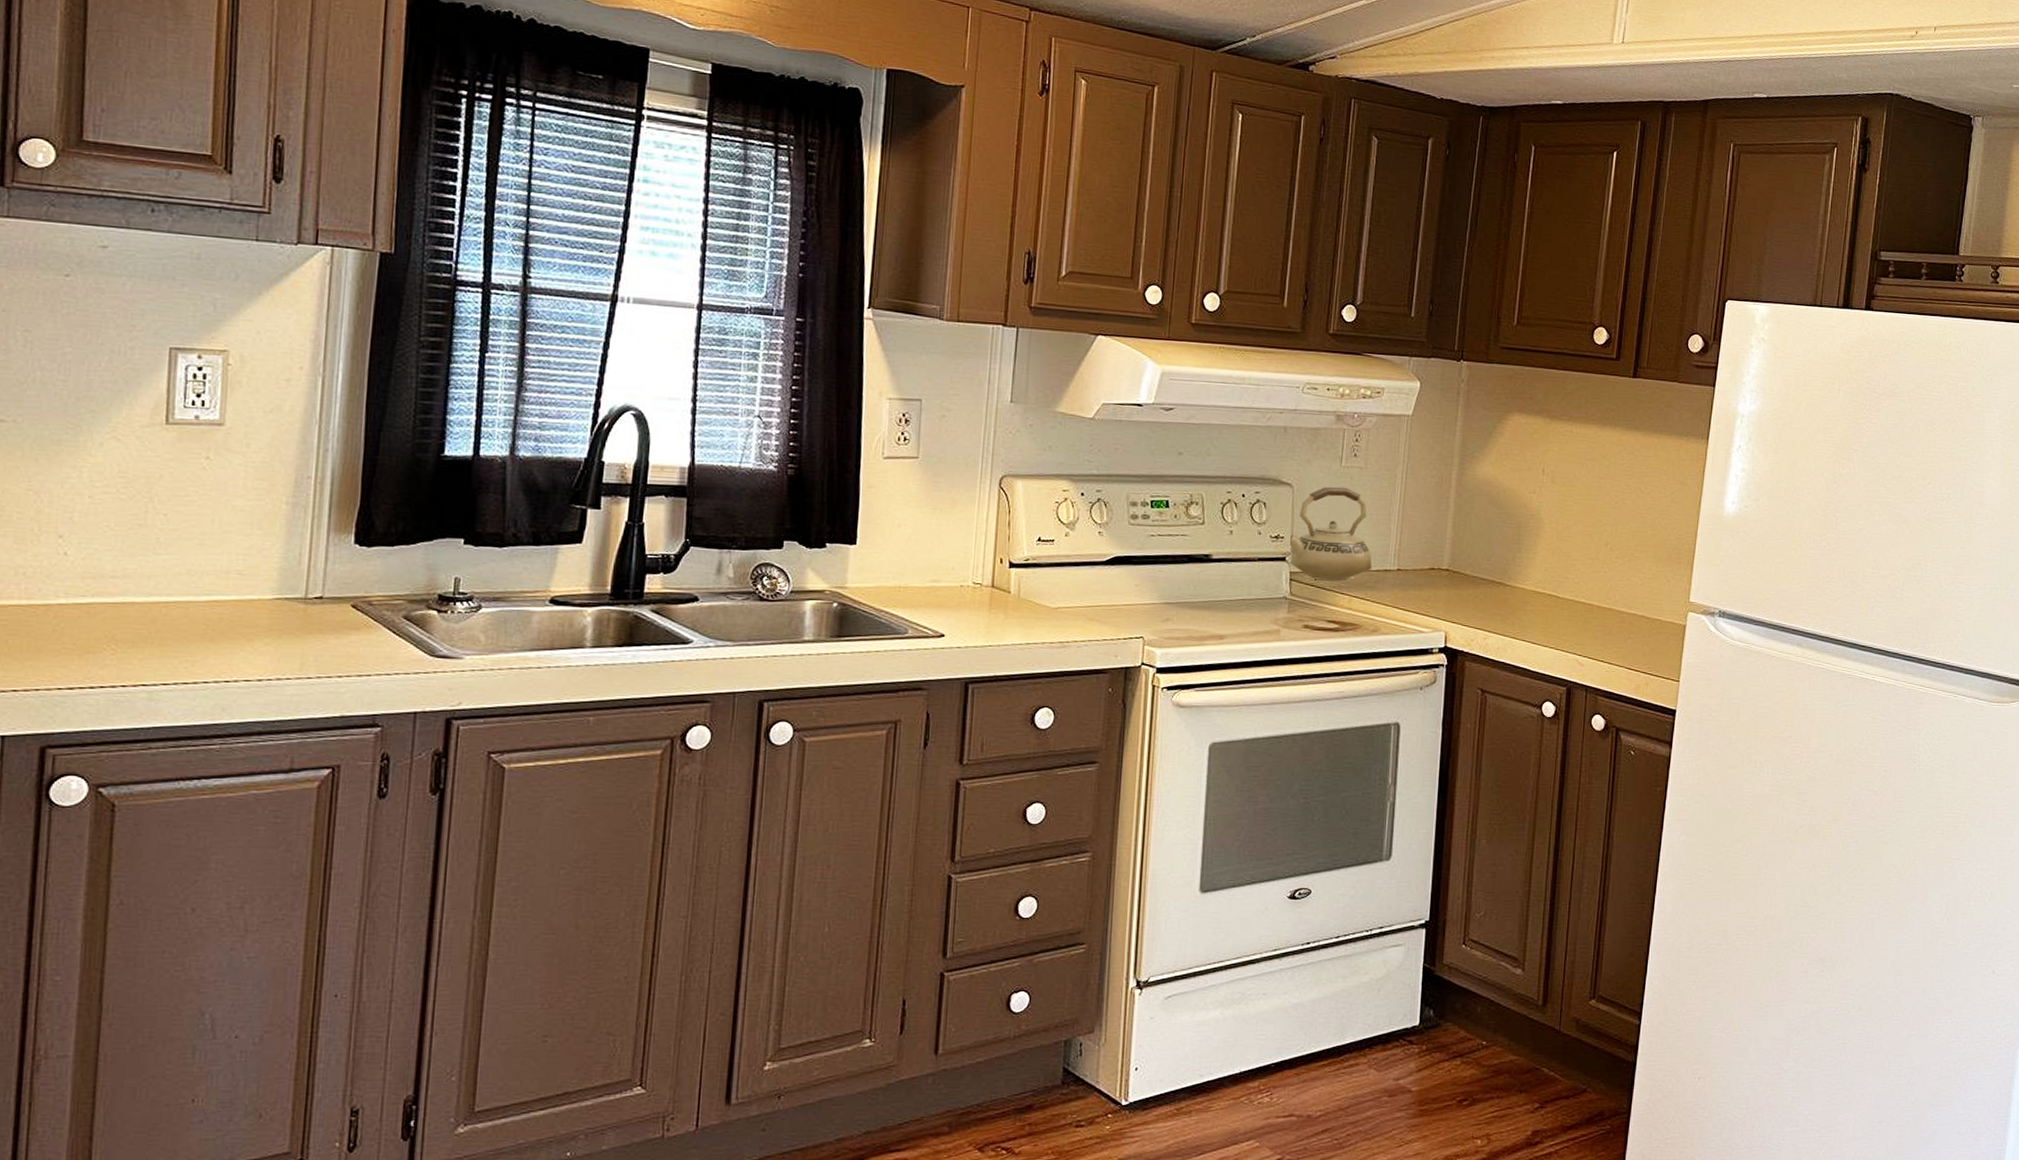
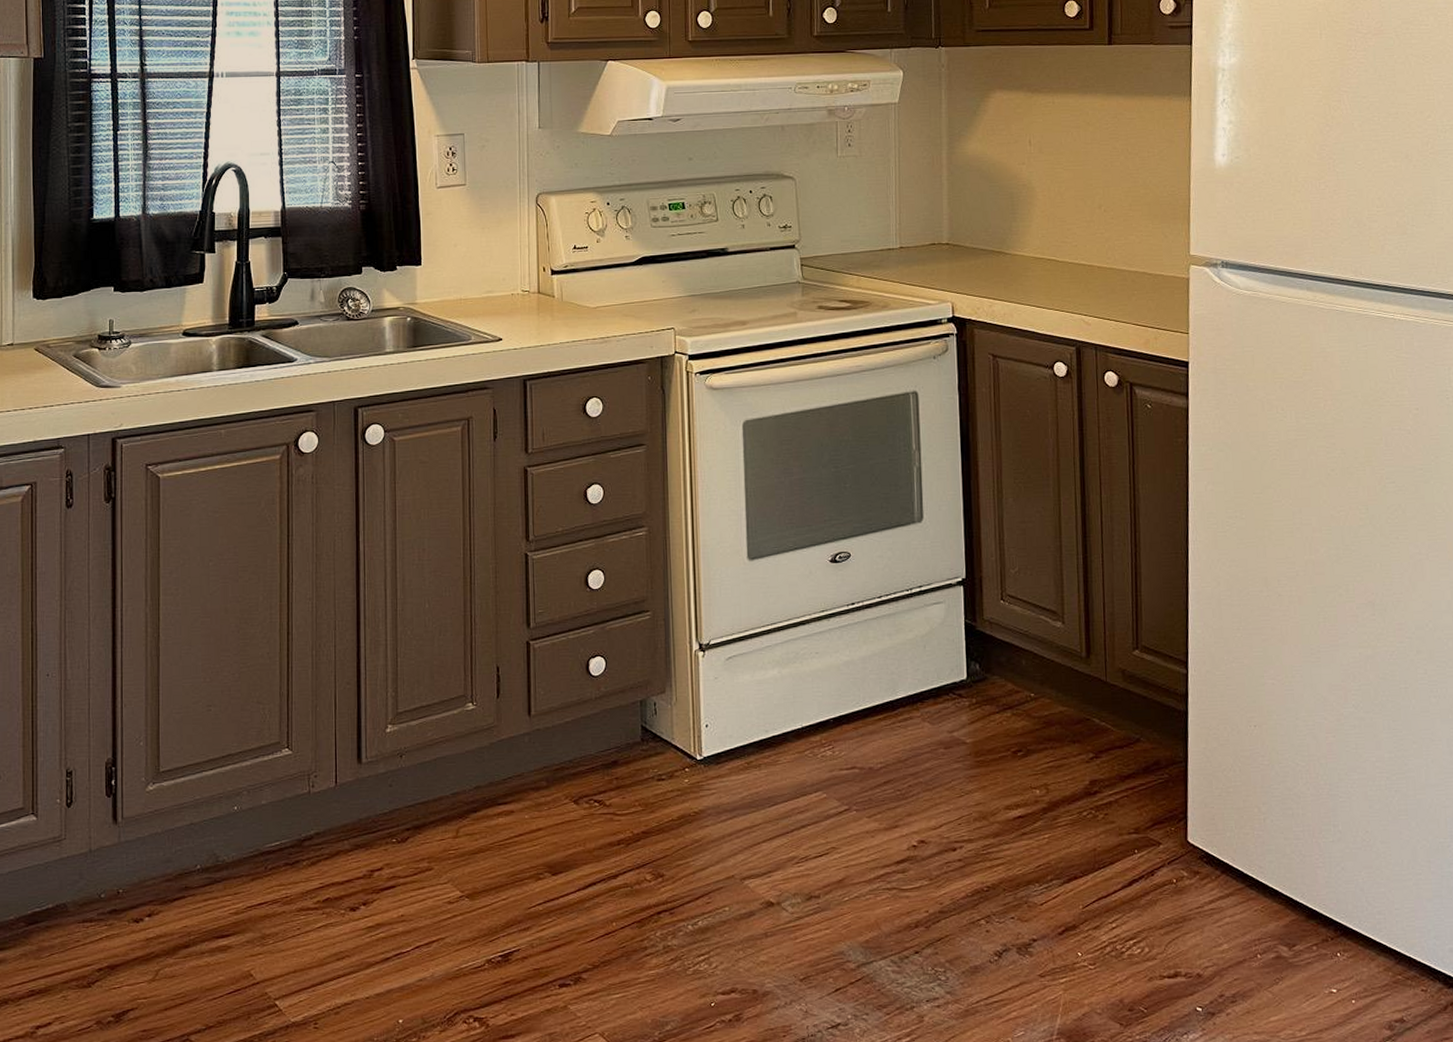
teakettle: present [1287,486,1372,582] -> none [795,175,875,264]

